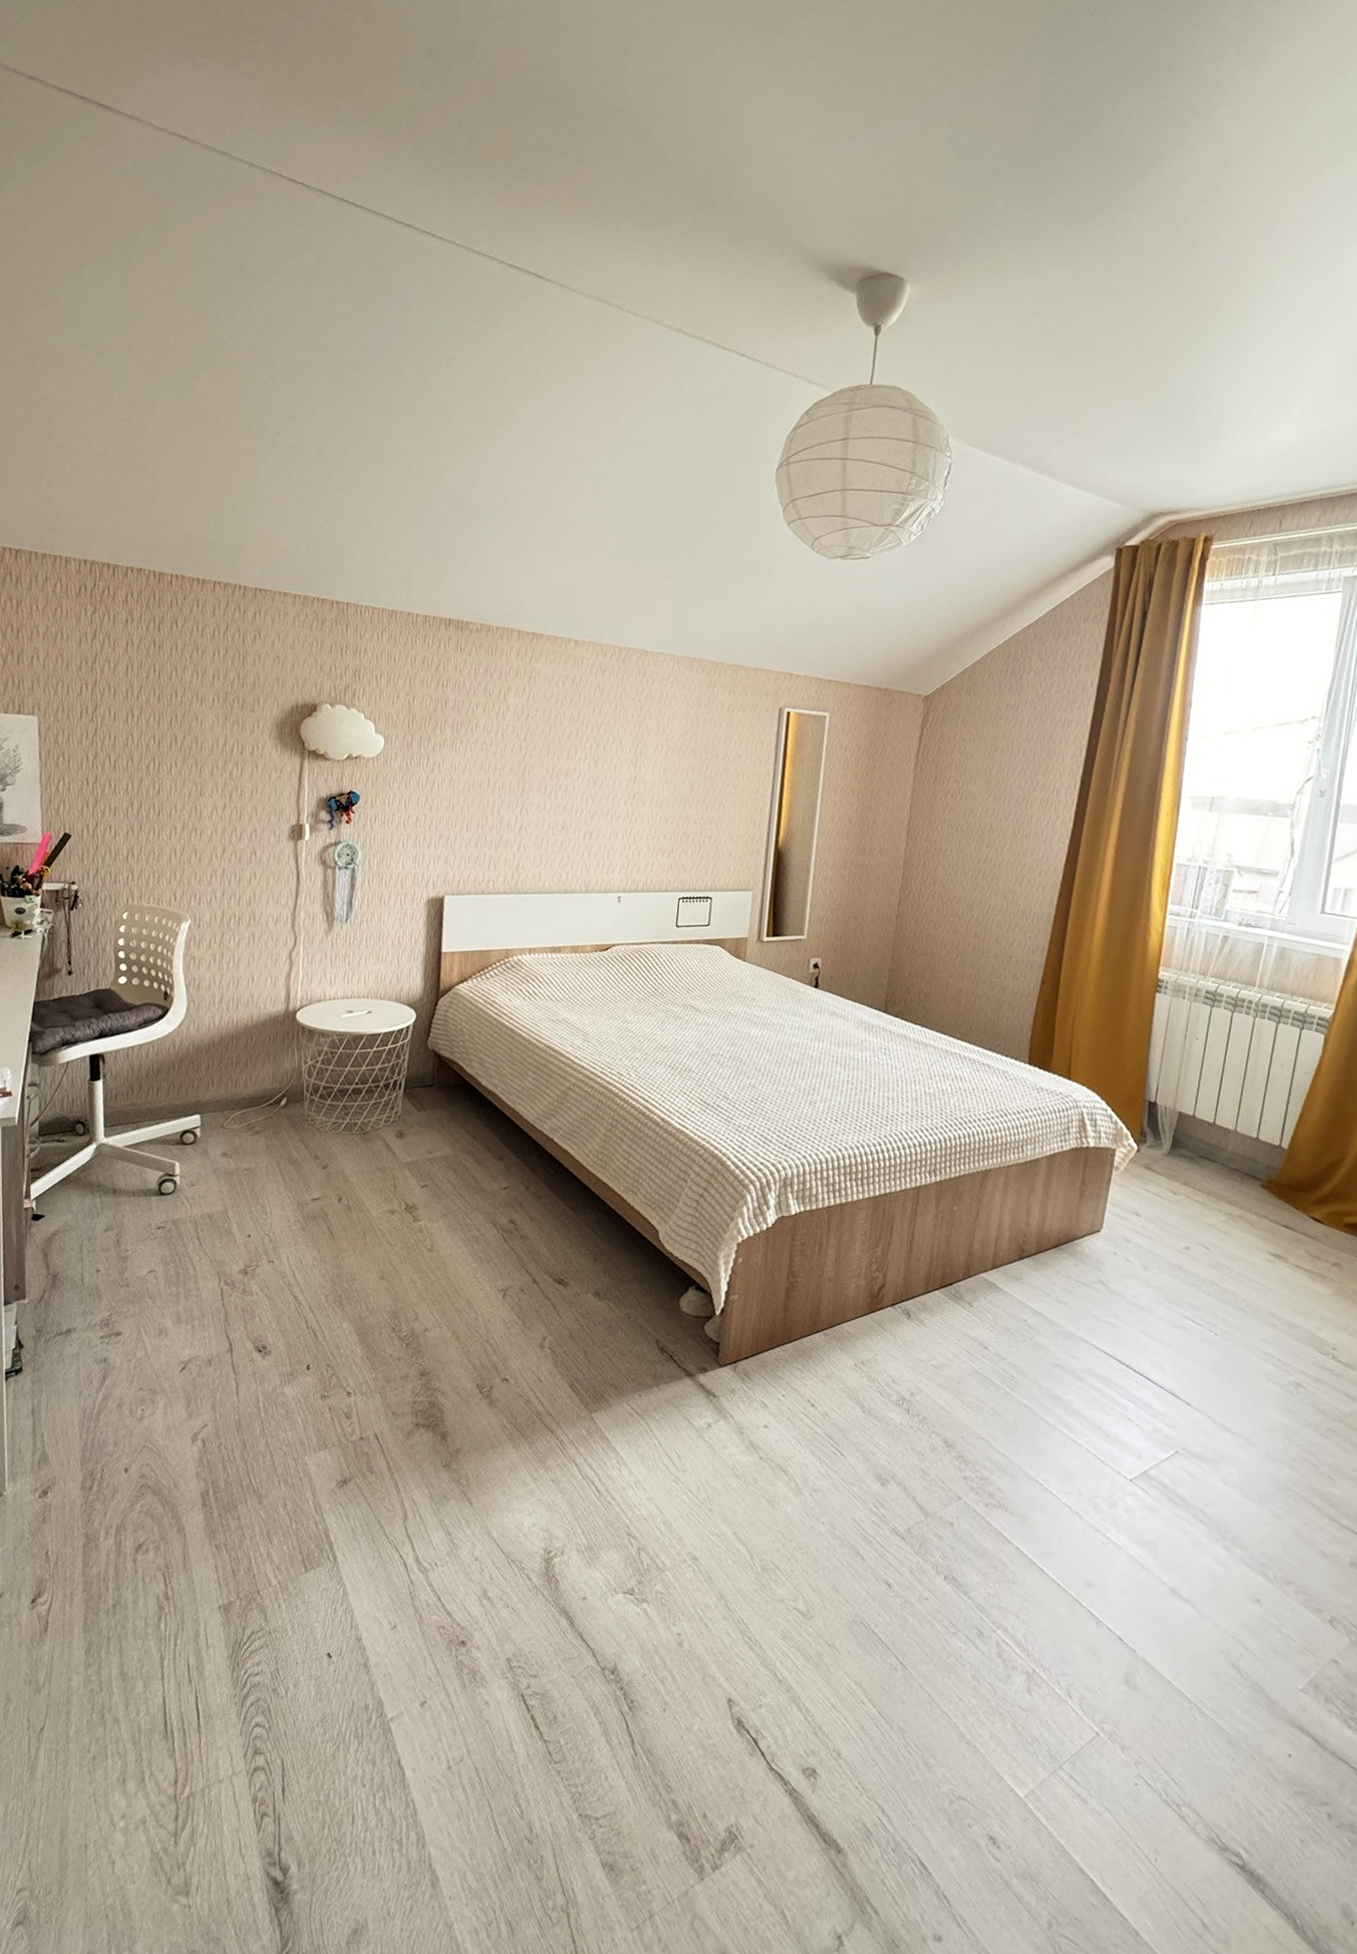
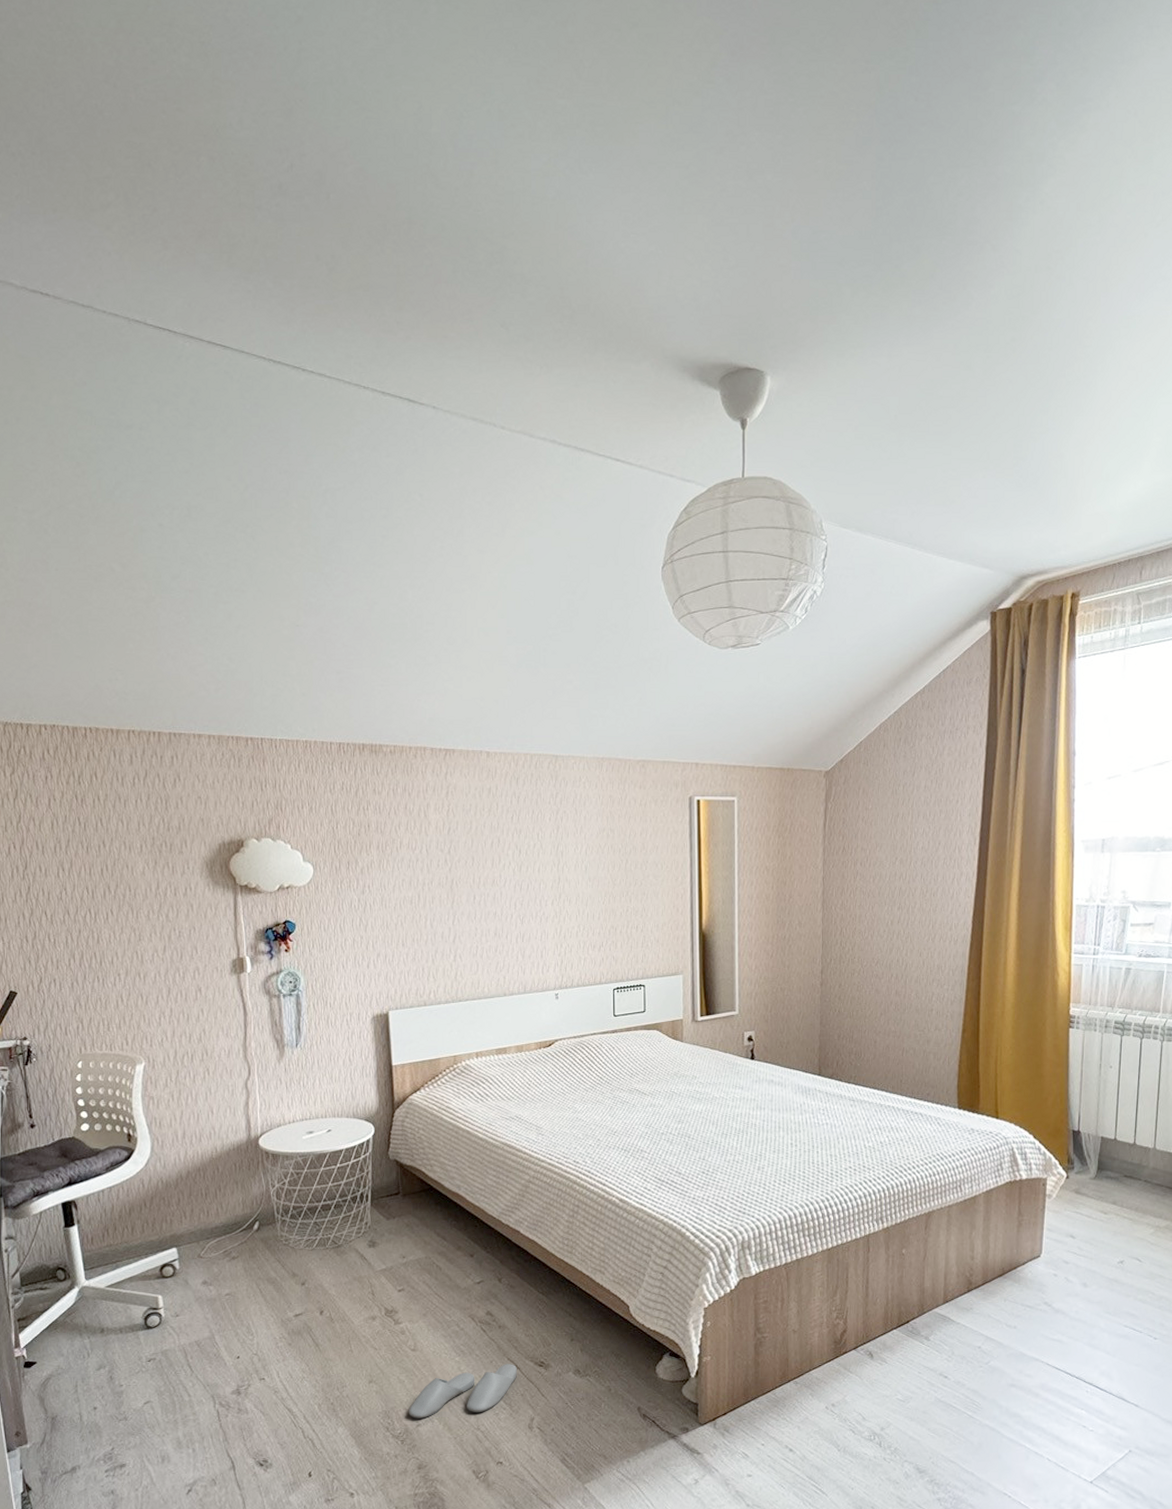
slippers: none [417,1276,535,1324] -> present [408,1364,517,1419]

